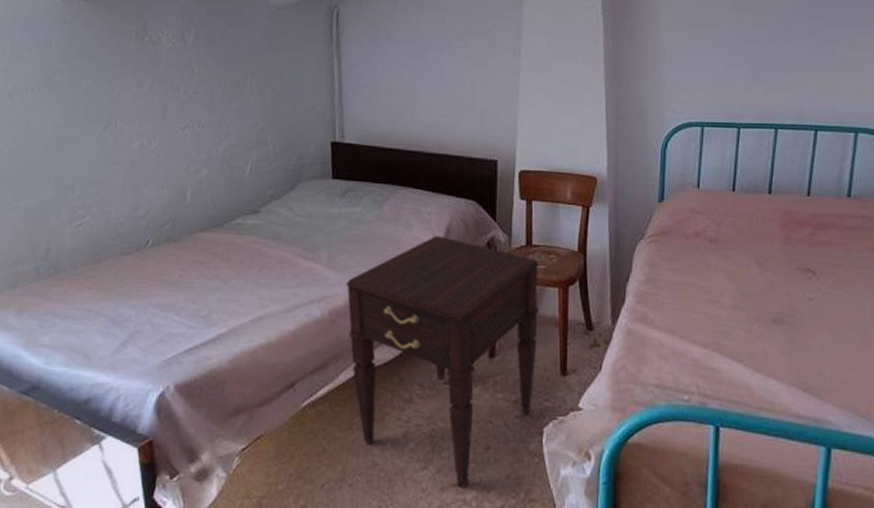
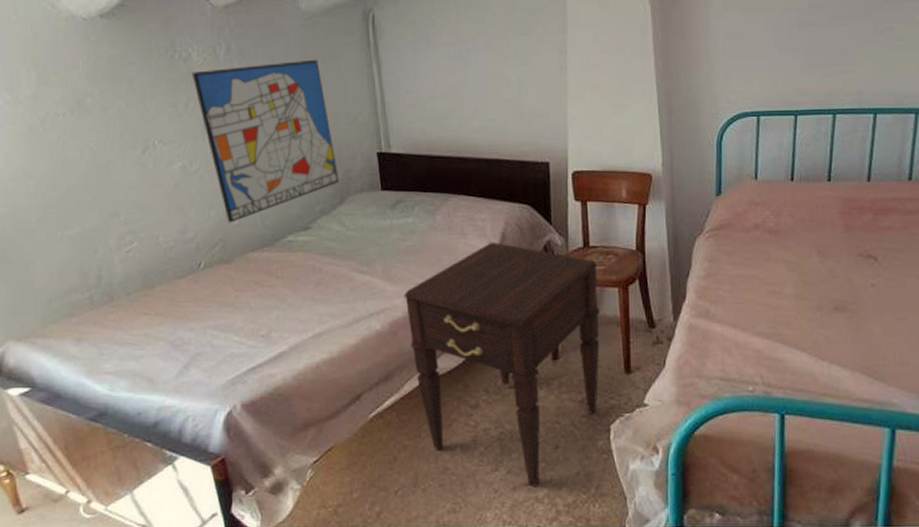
wall art: none [159,49,292,203] -> present [192,59,339,223]

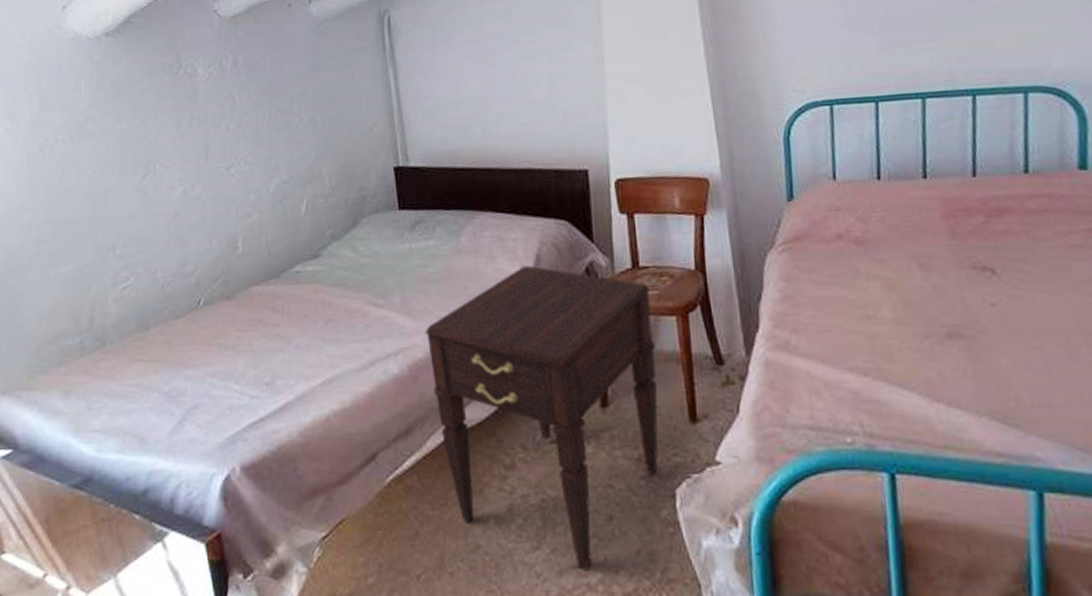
wall art: present [192,59,339,223] -> none [196,67,352,253]

